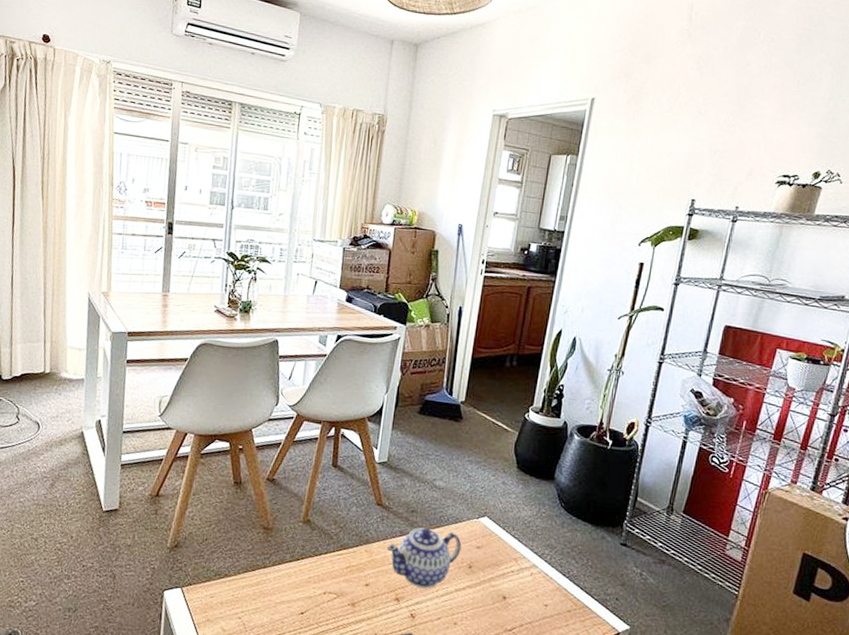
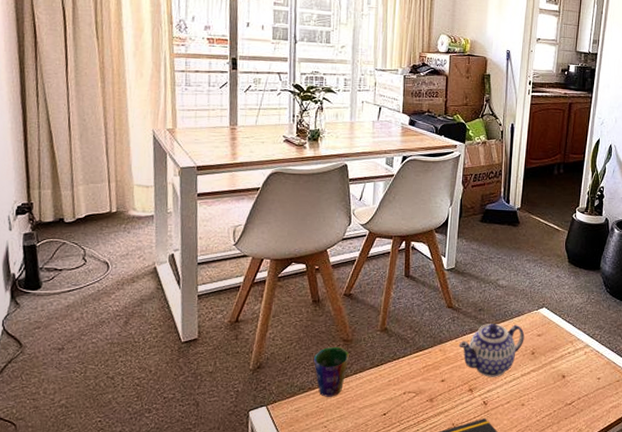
cup: none [232,533,269,587] -> present [314,346,349,397]

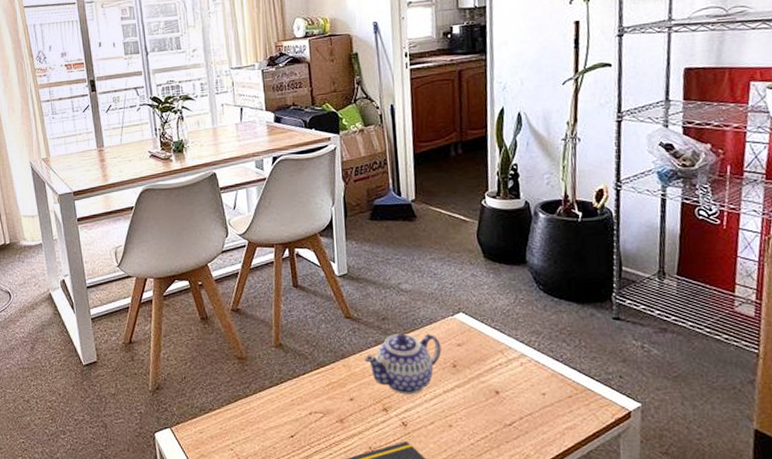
cup: present [314,346,349,397] -> none [210,365,246,418]

